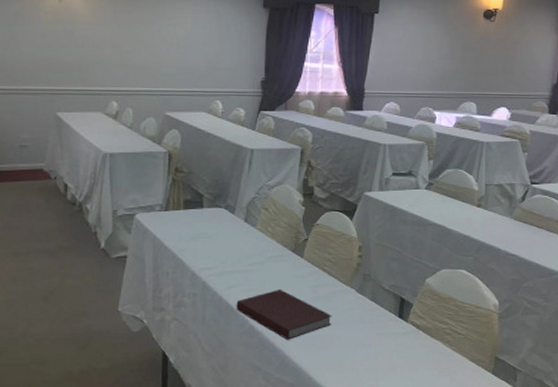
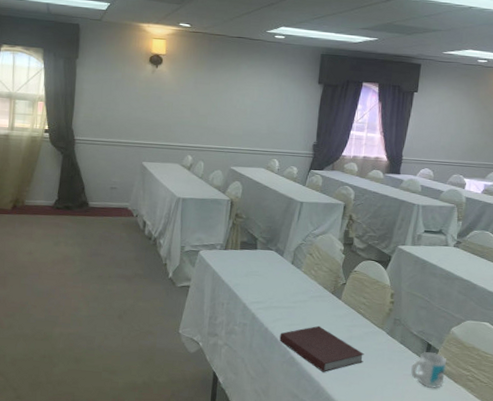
mug: none [384,307,422,347] -> present [411,352,447,389]

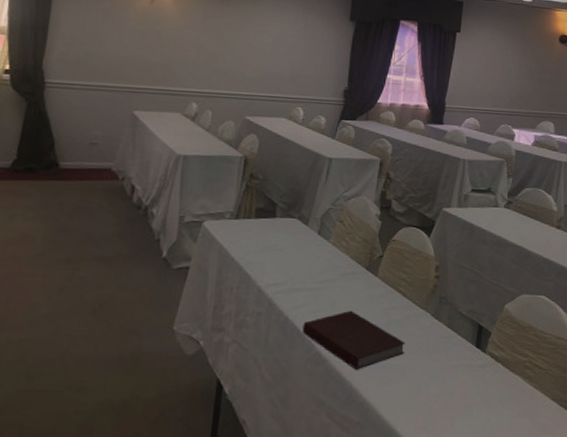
mug: present [411,352,447,389] -> none [460,336,501,382]

